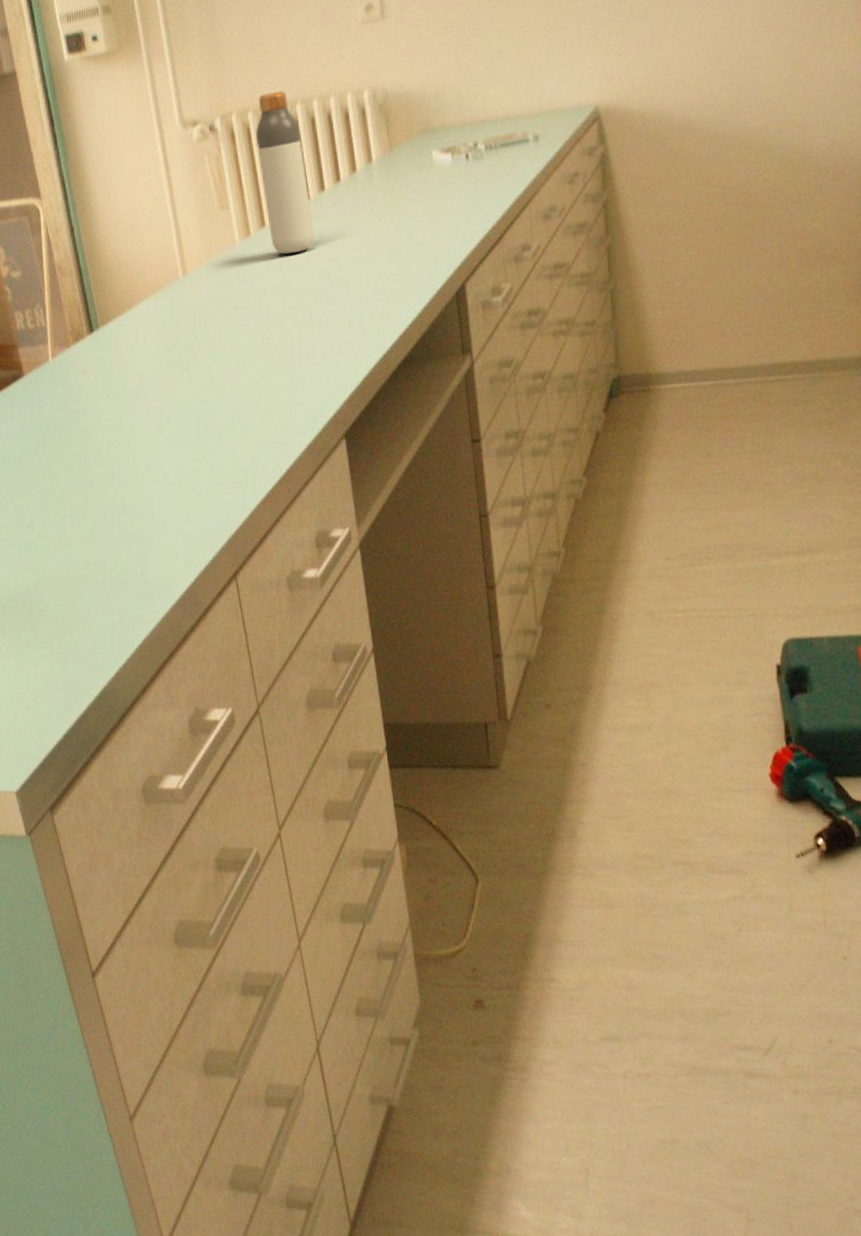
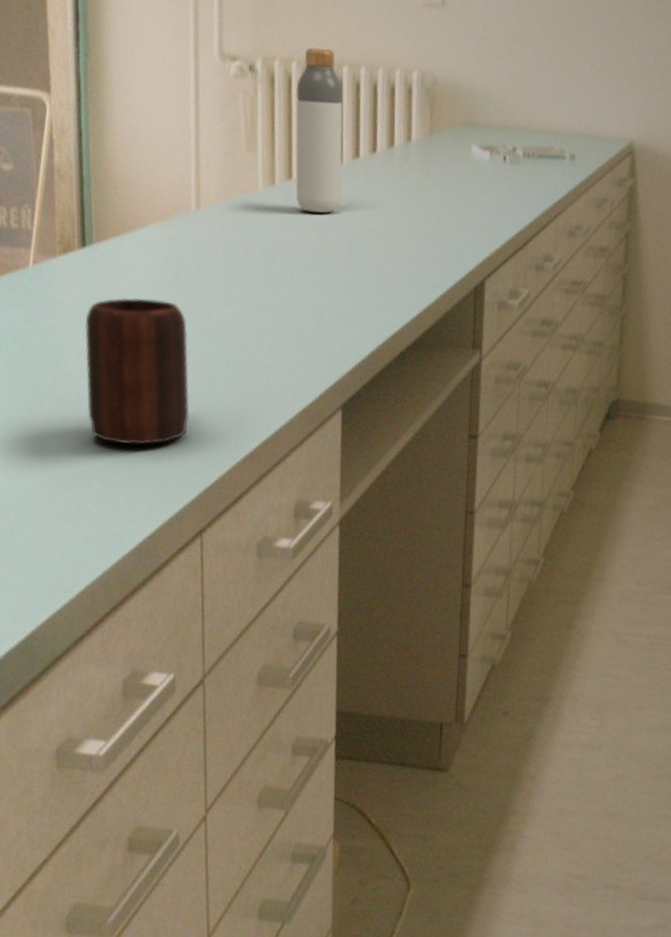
mug: none [104,367,208,506] -> present [84,297,190,445]

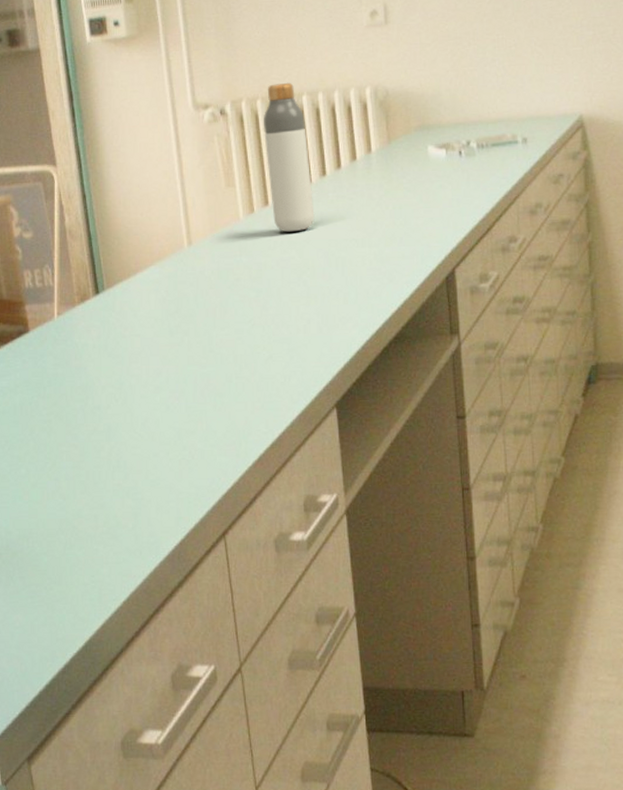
mug: present [84,297,190,445] -> none [105,331,202,464]

